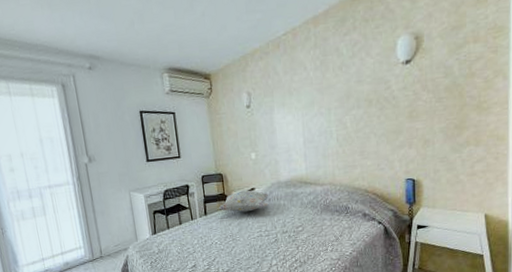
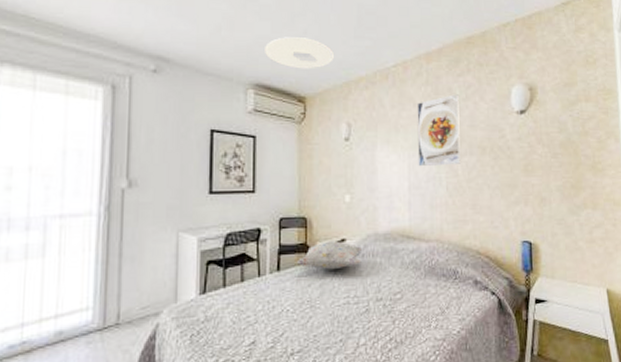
ceiling light: none [171,19,231,50] -> present [265,37,335,69]
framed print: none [307,53,350,124] -> present [417,94,462,167]

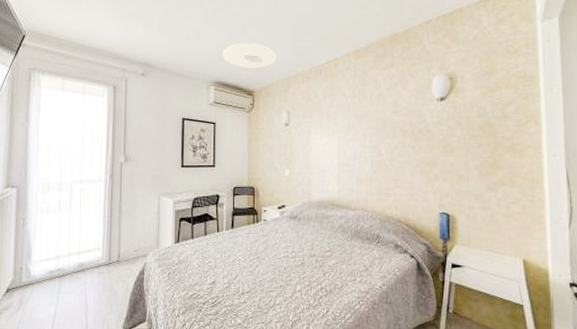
decorative pillow: present [296,241,362,270] -> none [246,206,298,230]
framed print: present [417,94,462,167] -> none [346,85,385,147]

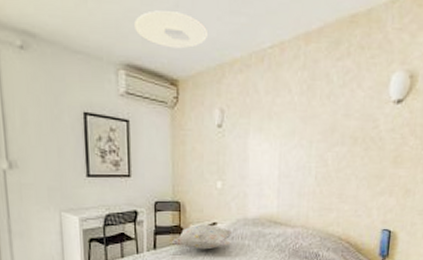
decorative pillow: none [246,206,298,230] -> present [171,224,231,250]

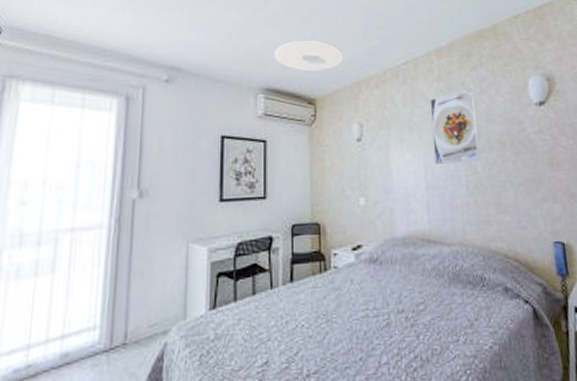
decorative pillow: present [171,224,231,250] -> none [310,247,380,280]
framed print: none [289,80,337,156] -> present [429,89,480,165]

